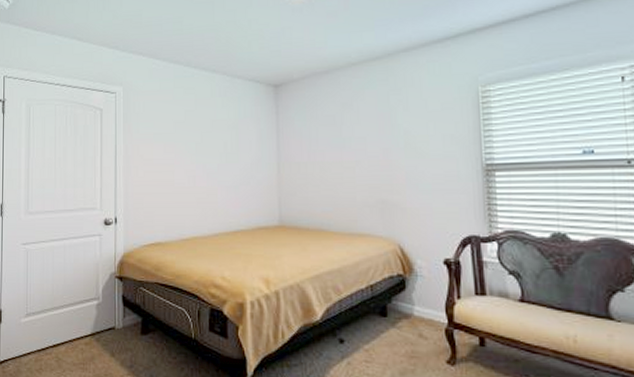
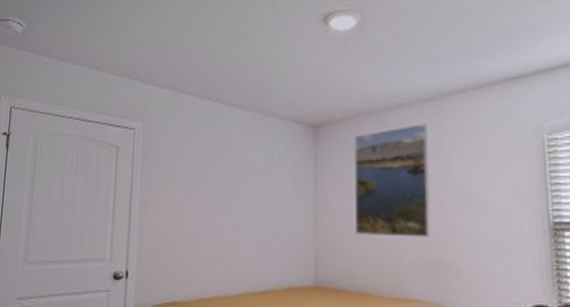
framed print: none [311,81,379,181] -> present [355,124,431,238]

